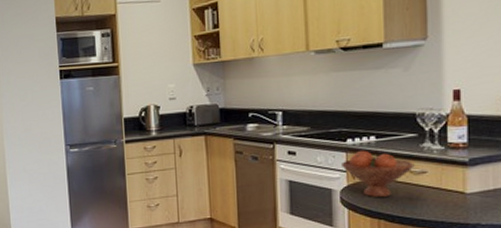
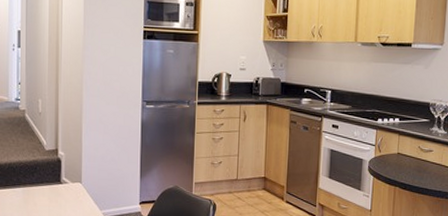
fruit bowl: present [342,150,415,197] -> none [372,129,425,168]

